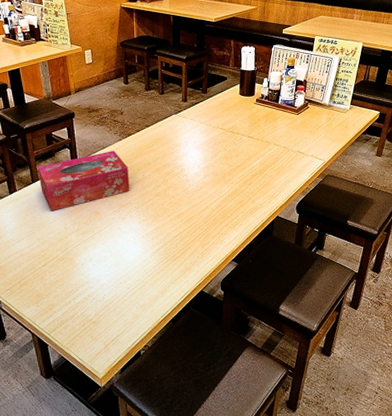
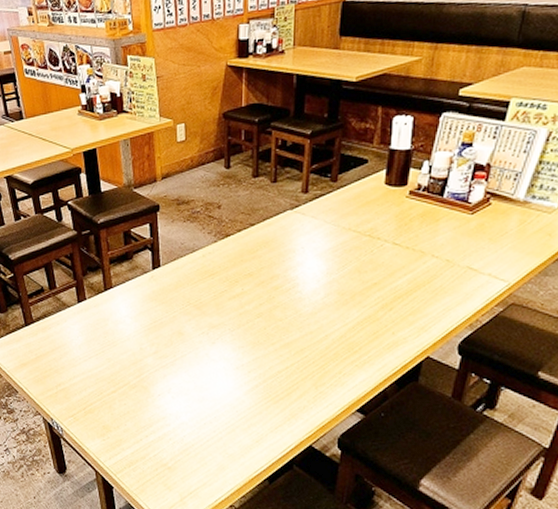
tissue box: present [37,151,130,211] -> none [111,255,224,326]

